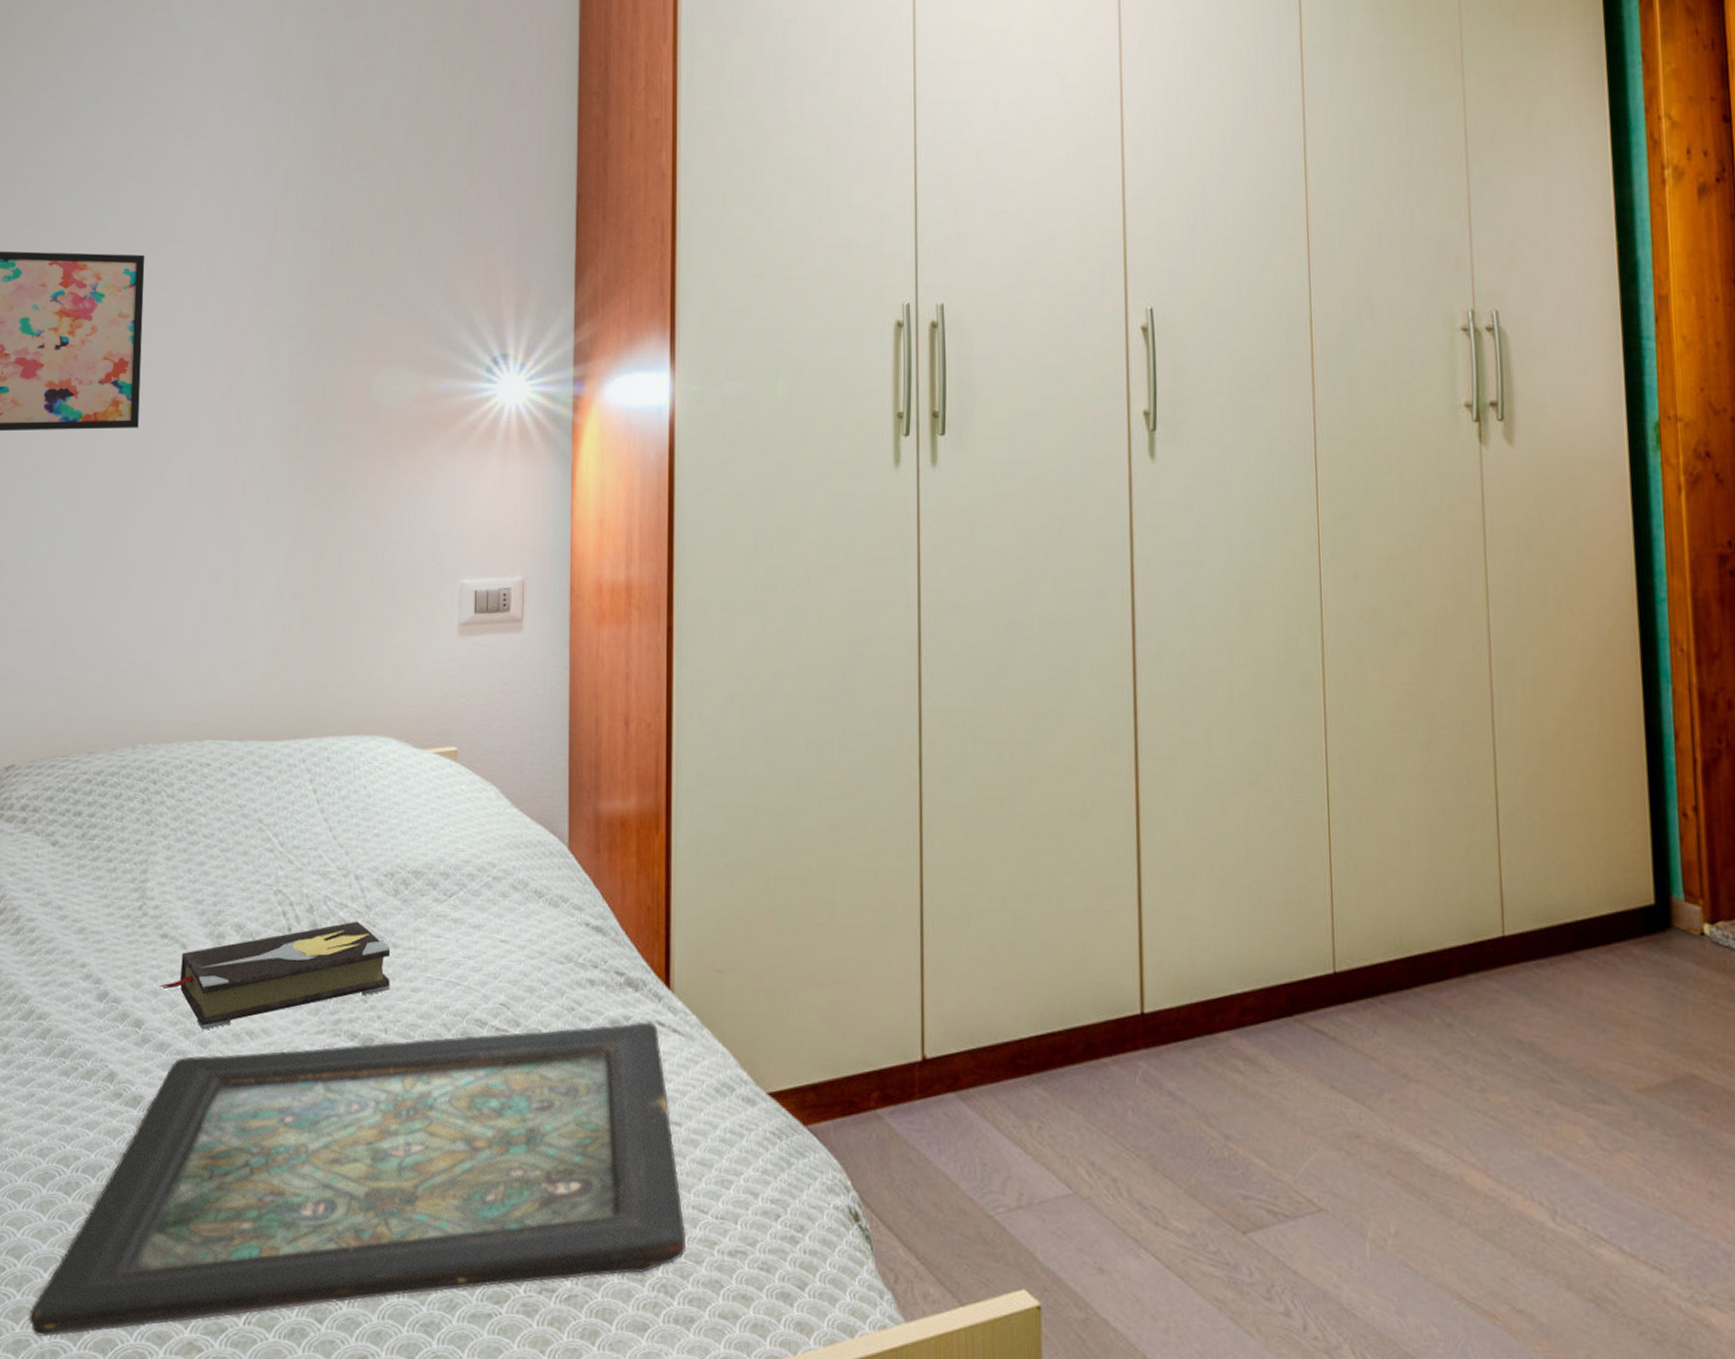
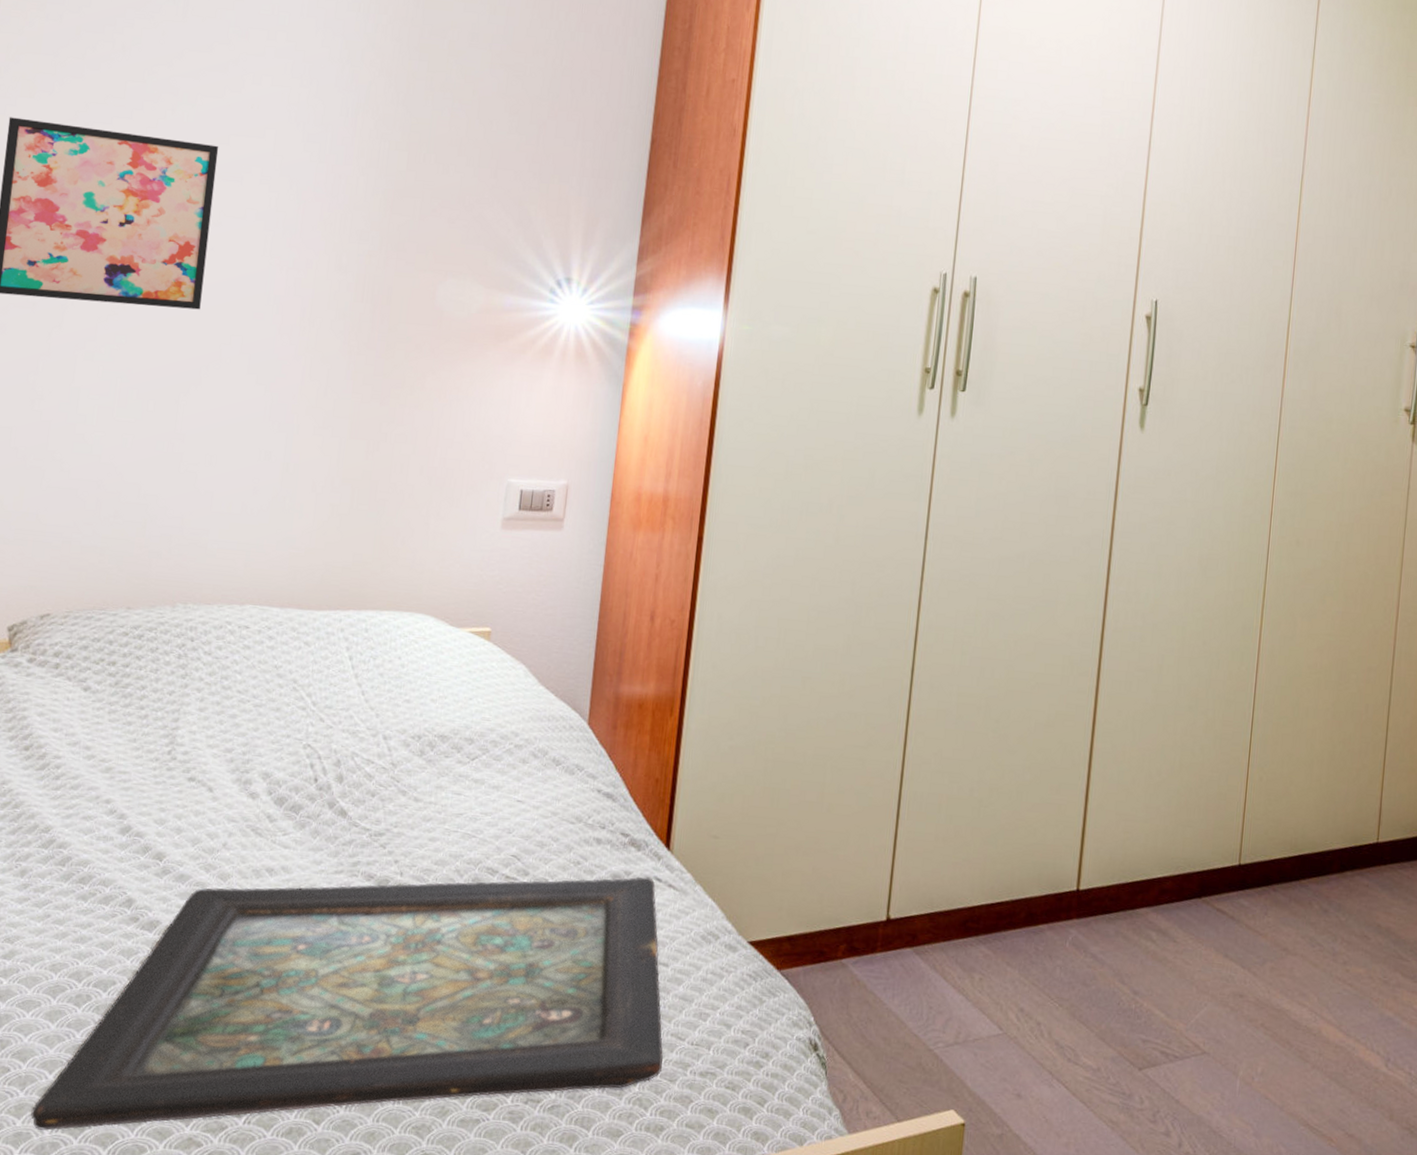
hardback book: present [160,921,390,1030] -> none [183,776,411,865]

